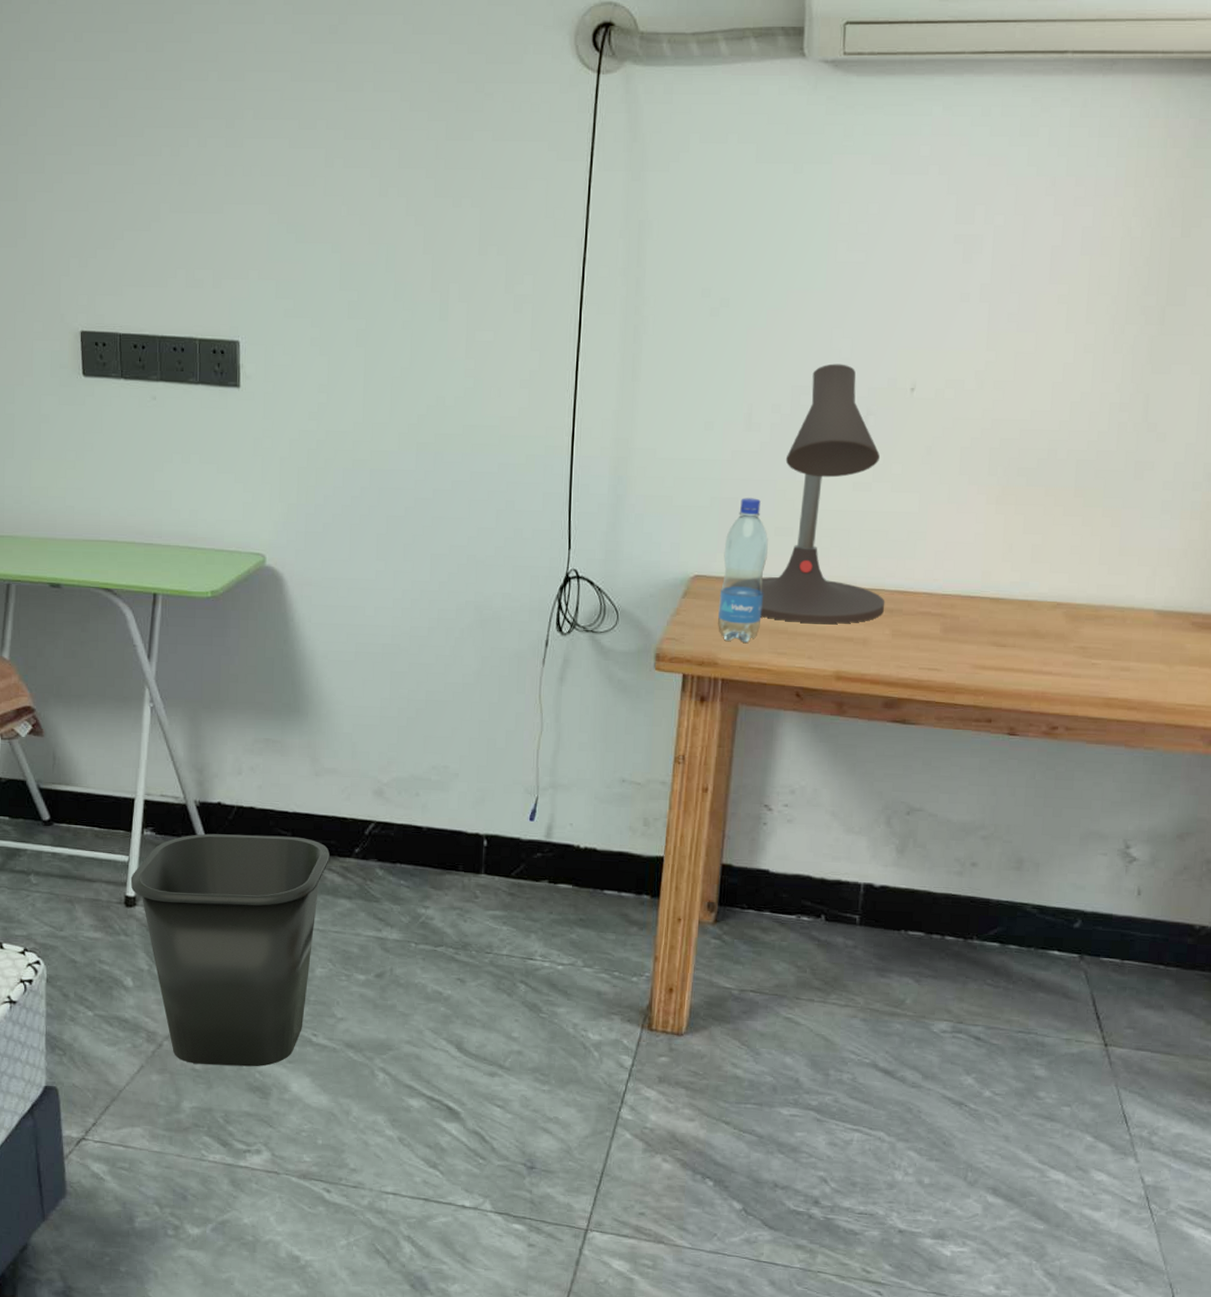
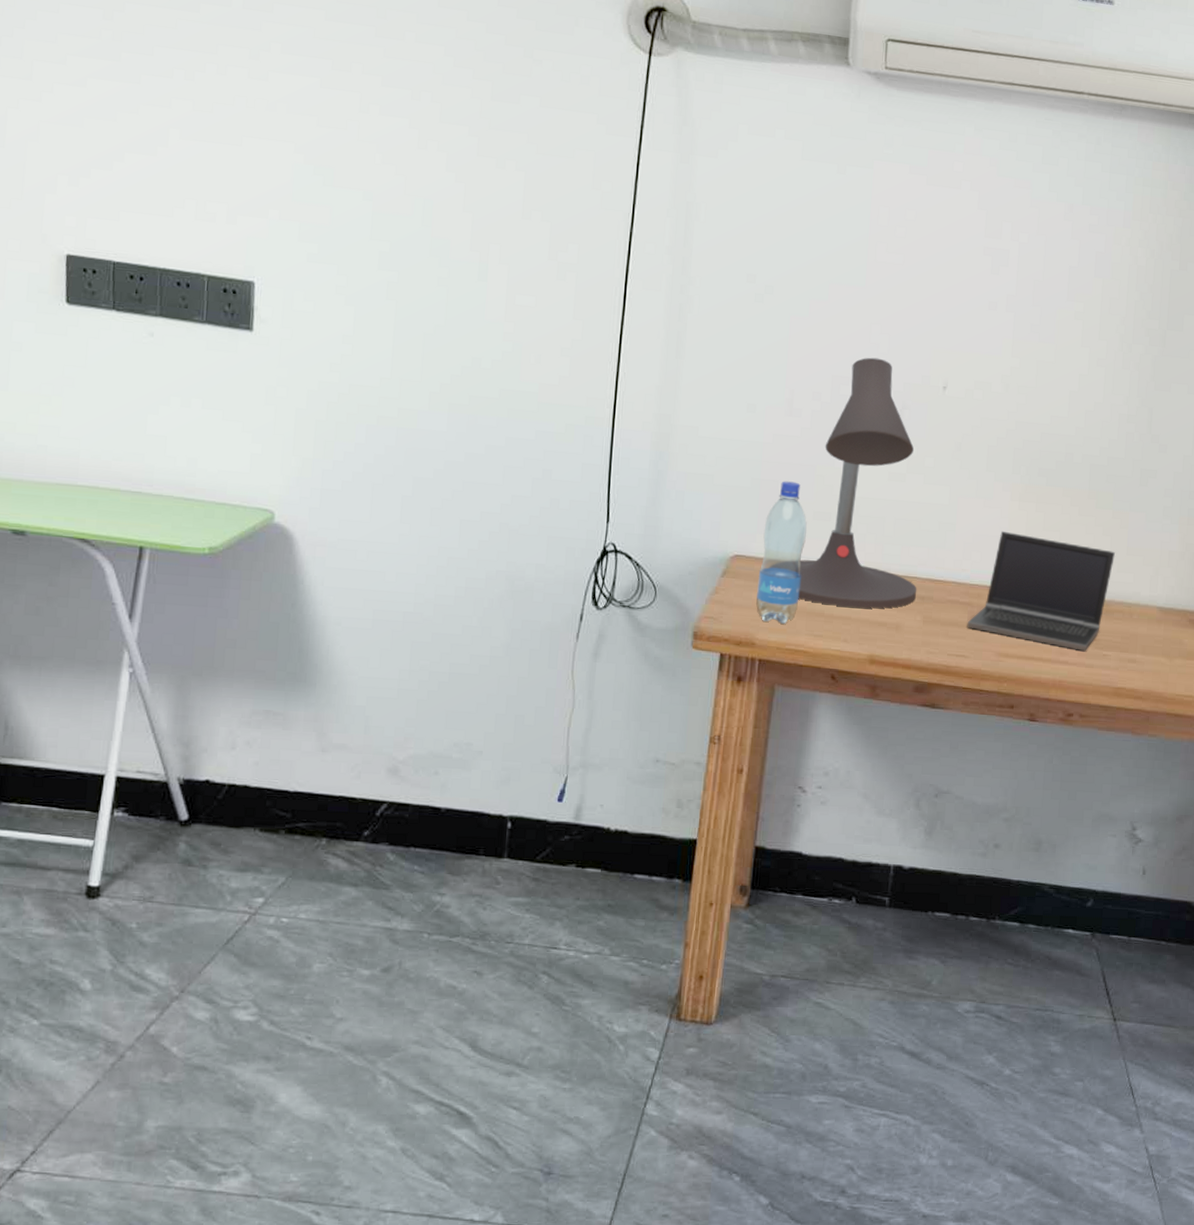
waste bin: present [130,833,330,1067] -> none [94,814,335,1077]
laptop computer: none [939,536,1105,660] -> present [967,530,1115,651]

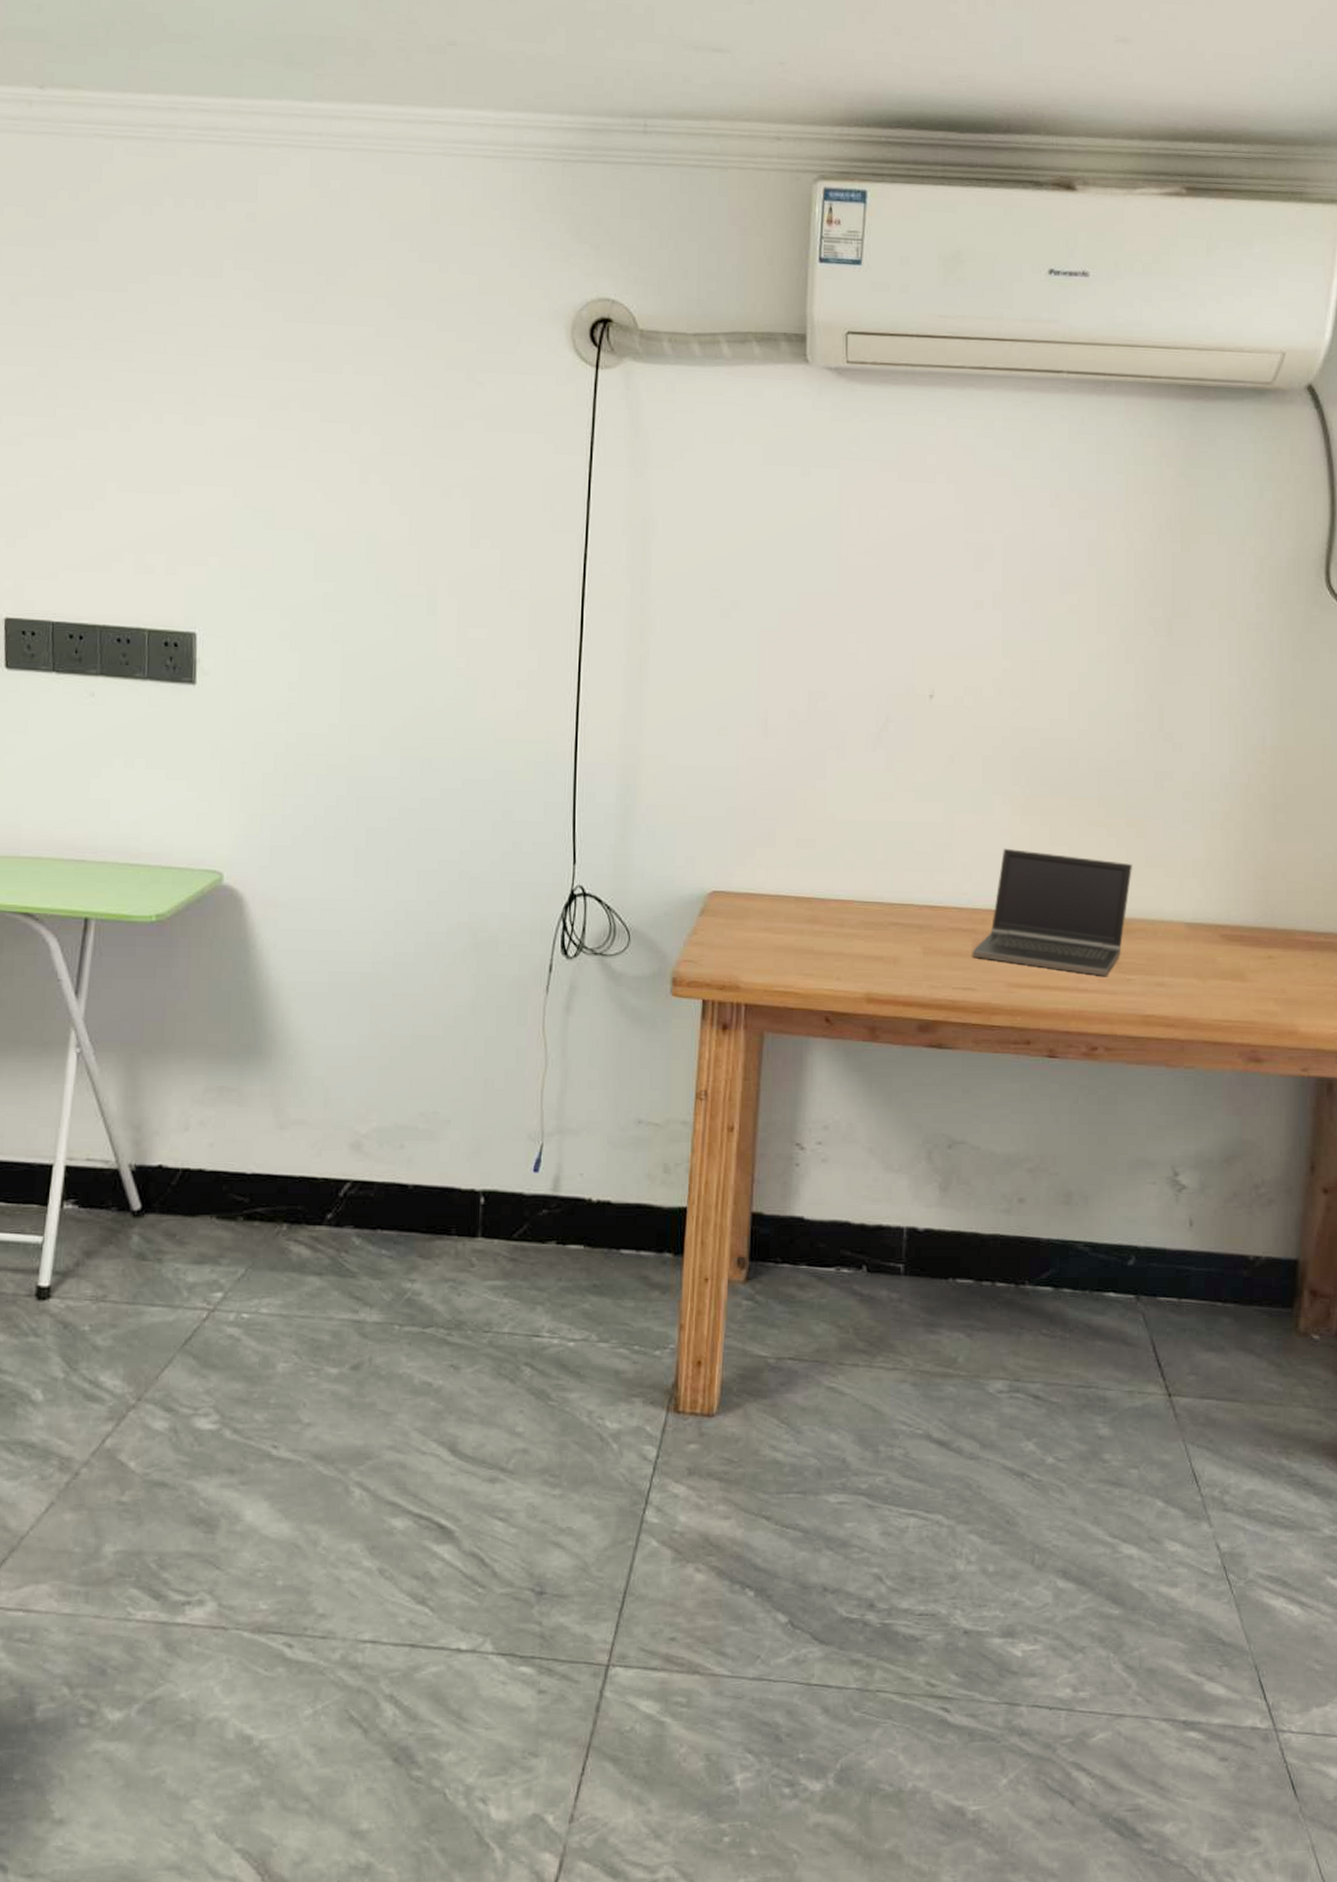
bottle: present [756,481,807,625] -> none [739,808,789,965]
desk lamp: present [798,357,917,609] -> none [784,669,915,942]

